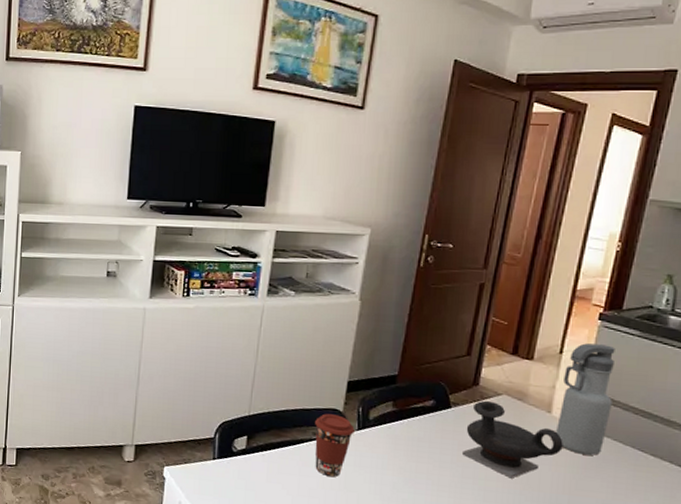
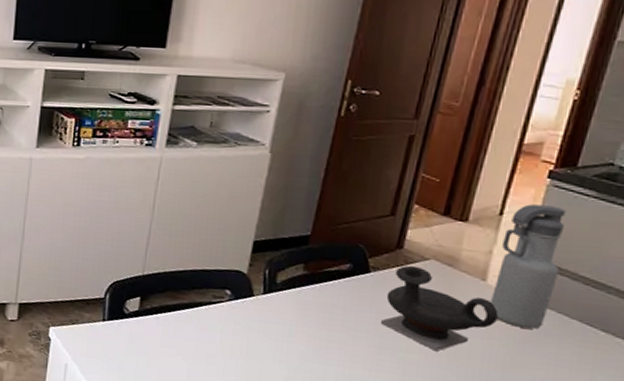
coffee cup: present [315,413,355,477] -> none [214,275,260,343]

